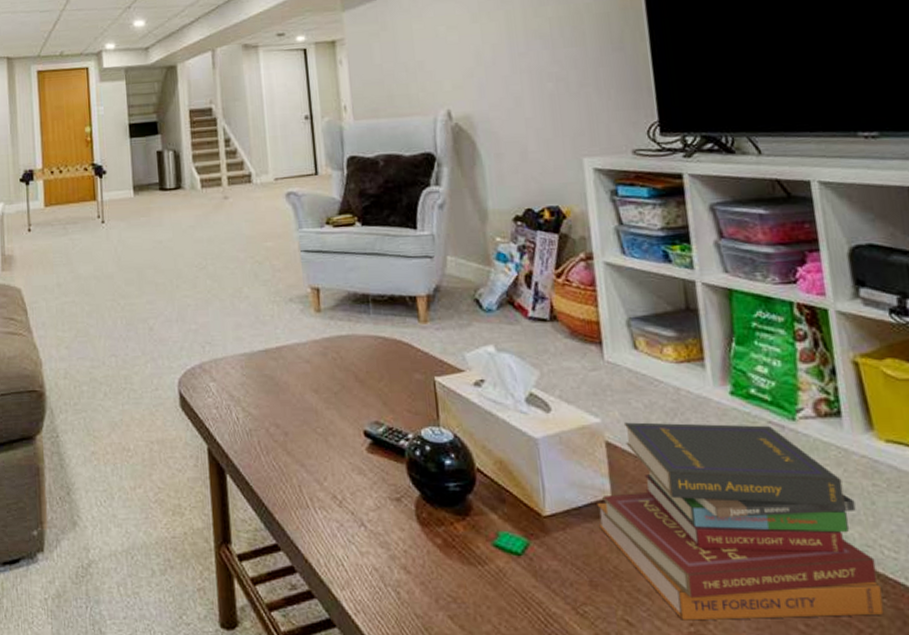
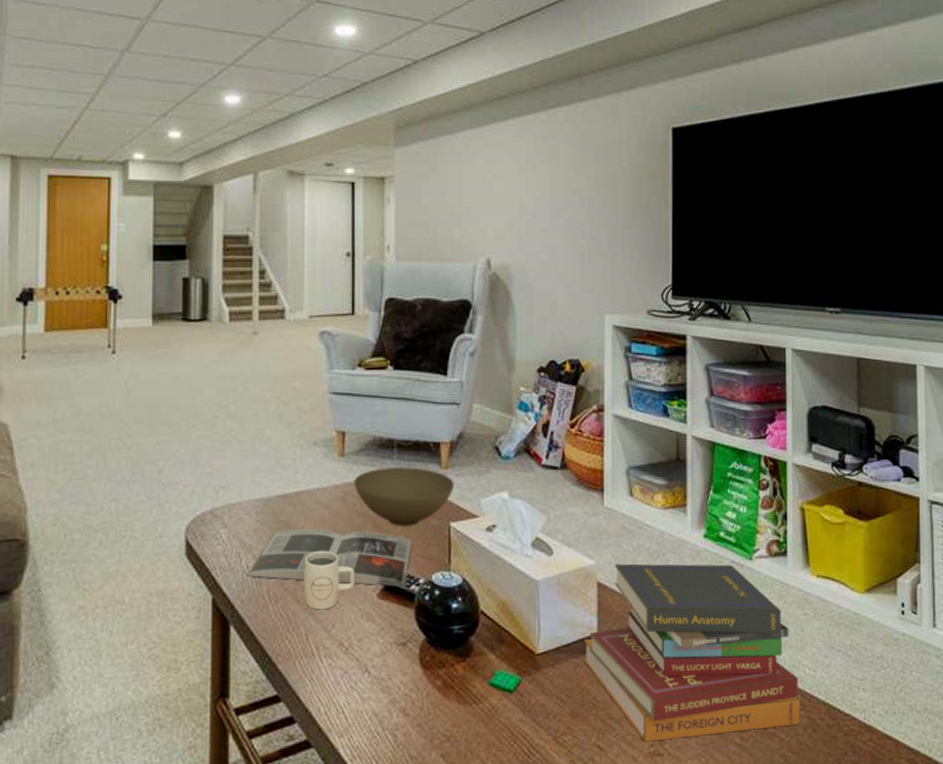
magazine: none [238,382,398,442] -> present [248,529,413,587]
mug: none [290,403,342,462] -> present [303,550,355,610]
bowl: none [332,321,436,381] -> present [354,467,454,526]

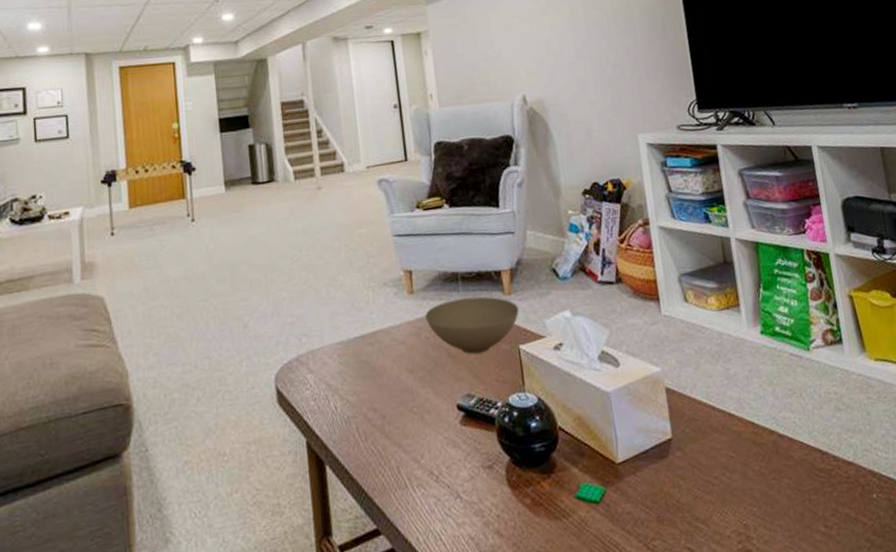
magazine: present [248,529,413,587] -> none [337,362,487,417]
mug: present [303,550,355,610] -> none [387,384,437,443]
books: present [584,563,800,742] -> none [660,357,881,540]

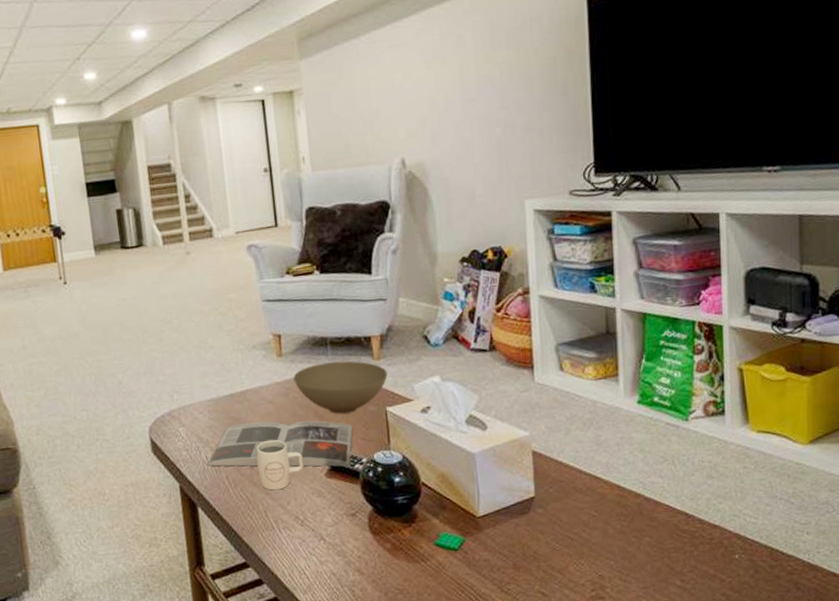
magazine: none [337,362,487,417] -> present [208,420,354,467]
mug: none [387,384,437,443] -> present [256,439,304,491]

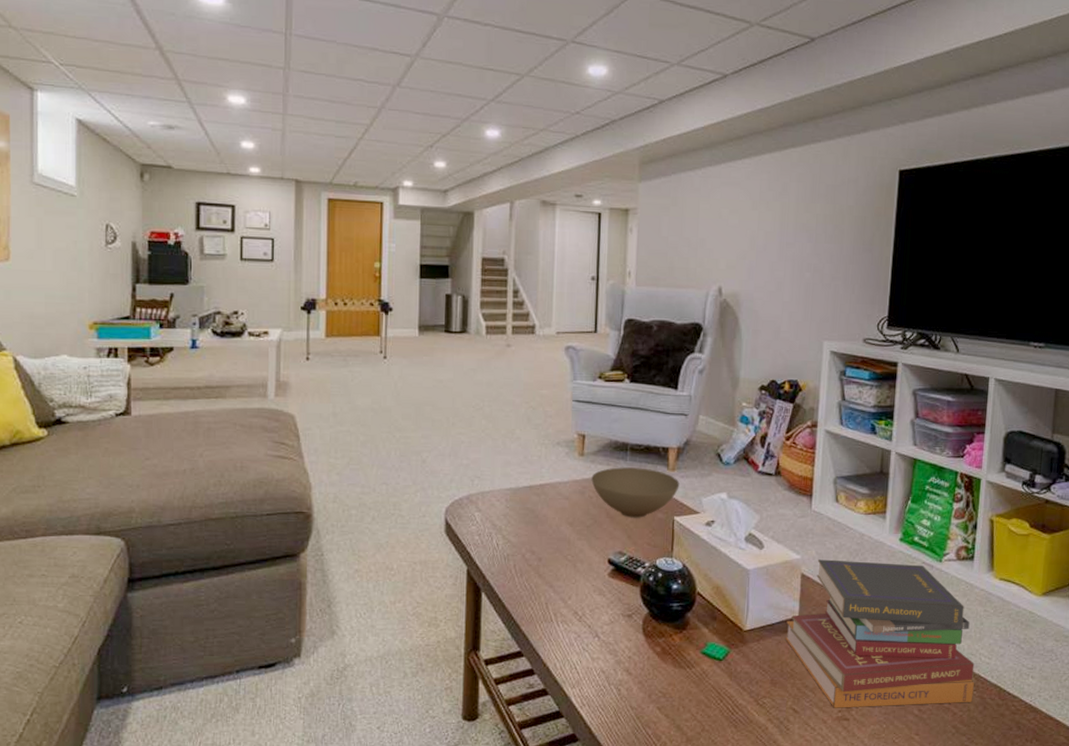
magazine: present [208,420,354,467] -> none [498,515,641,569]
mug: present [256,439,304,491] -> none [545,534,589,584]
books: none [522,427,741,588] -> present [786,559,974,708]

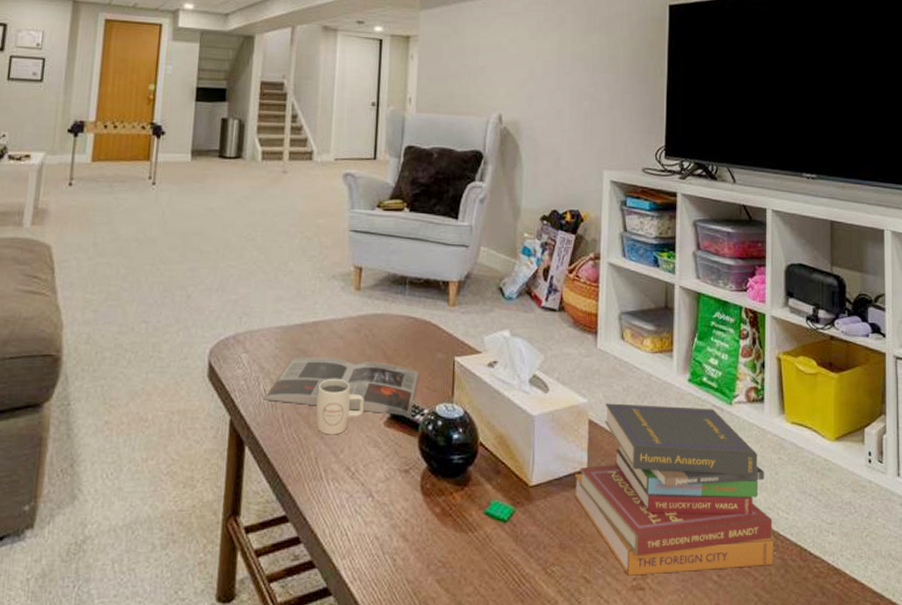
magazine: none [498,515,641,569] -> present [264,357,420,416]
mug: none [545,534,589,584] -> present [316,378,364,435]
bowl: present [591,467,680,518] -> none [368,302,460,359]

